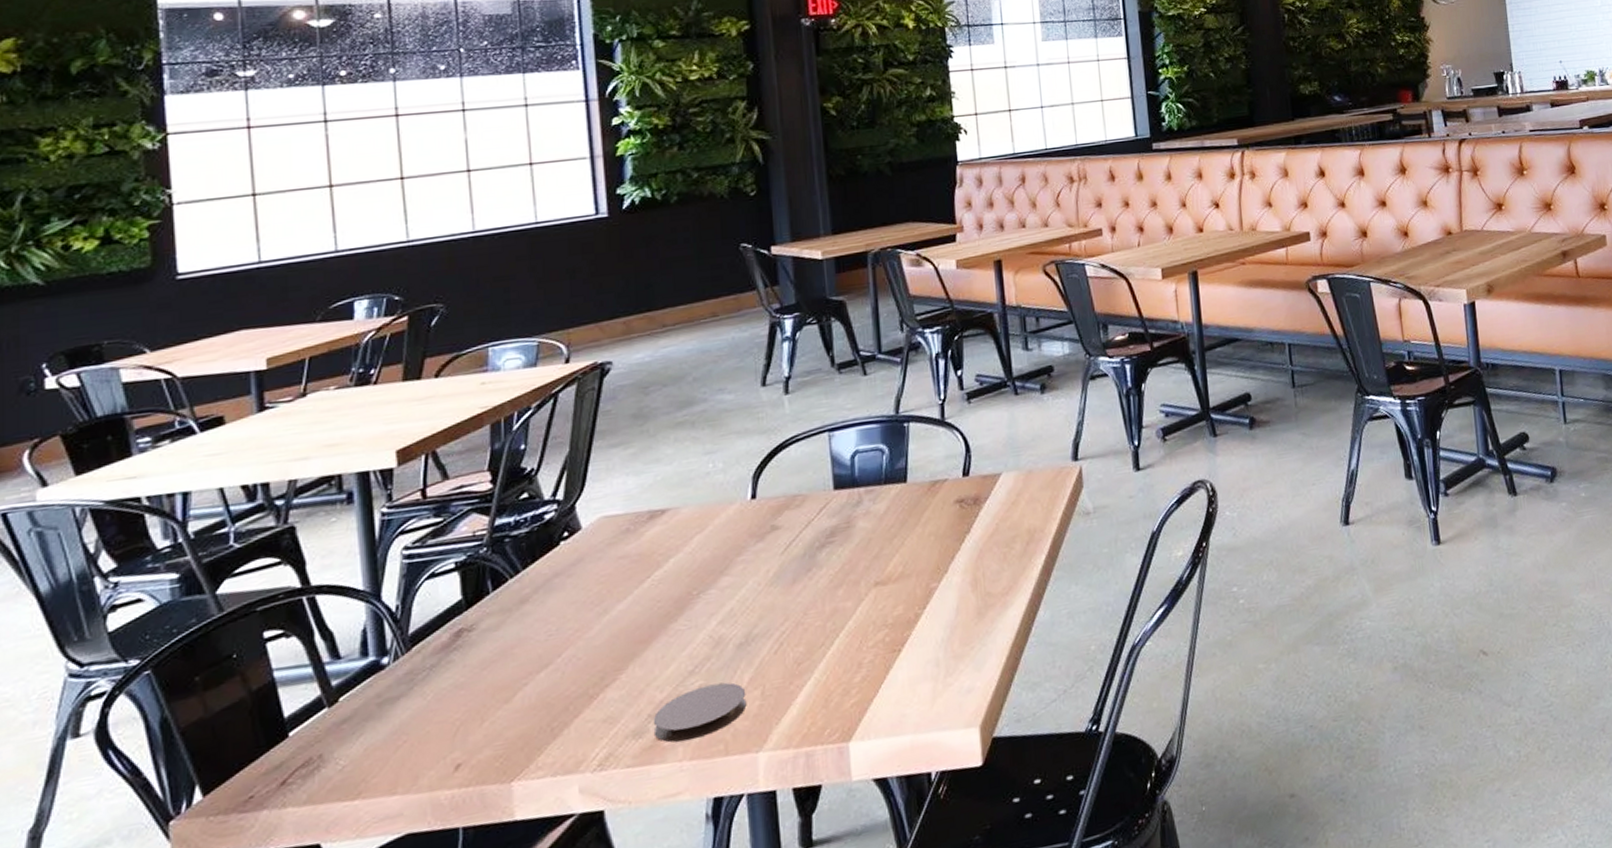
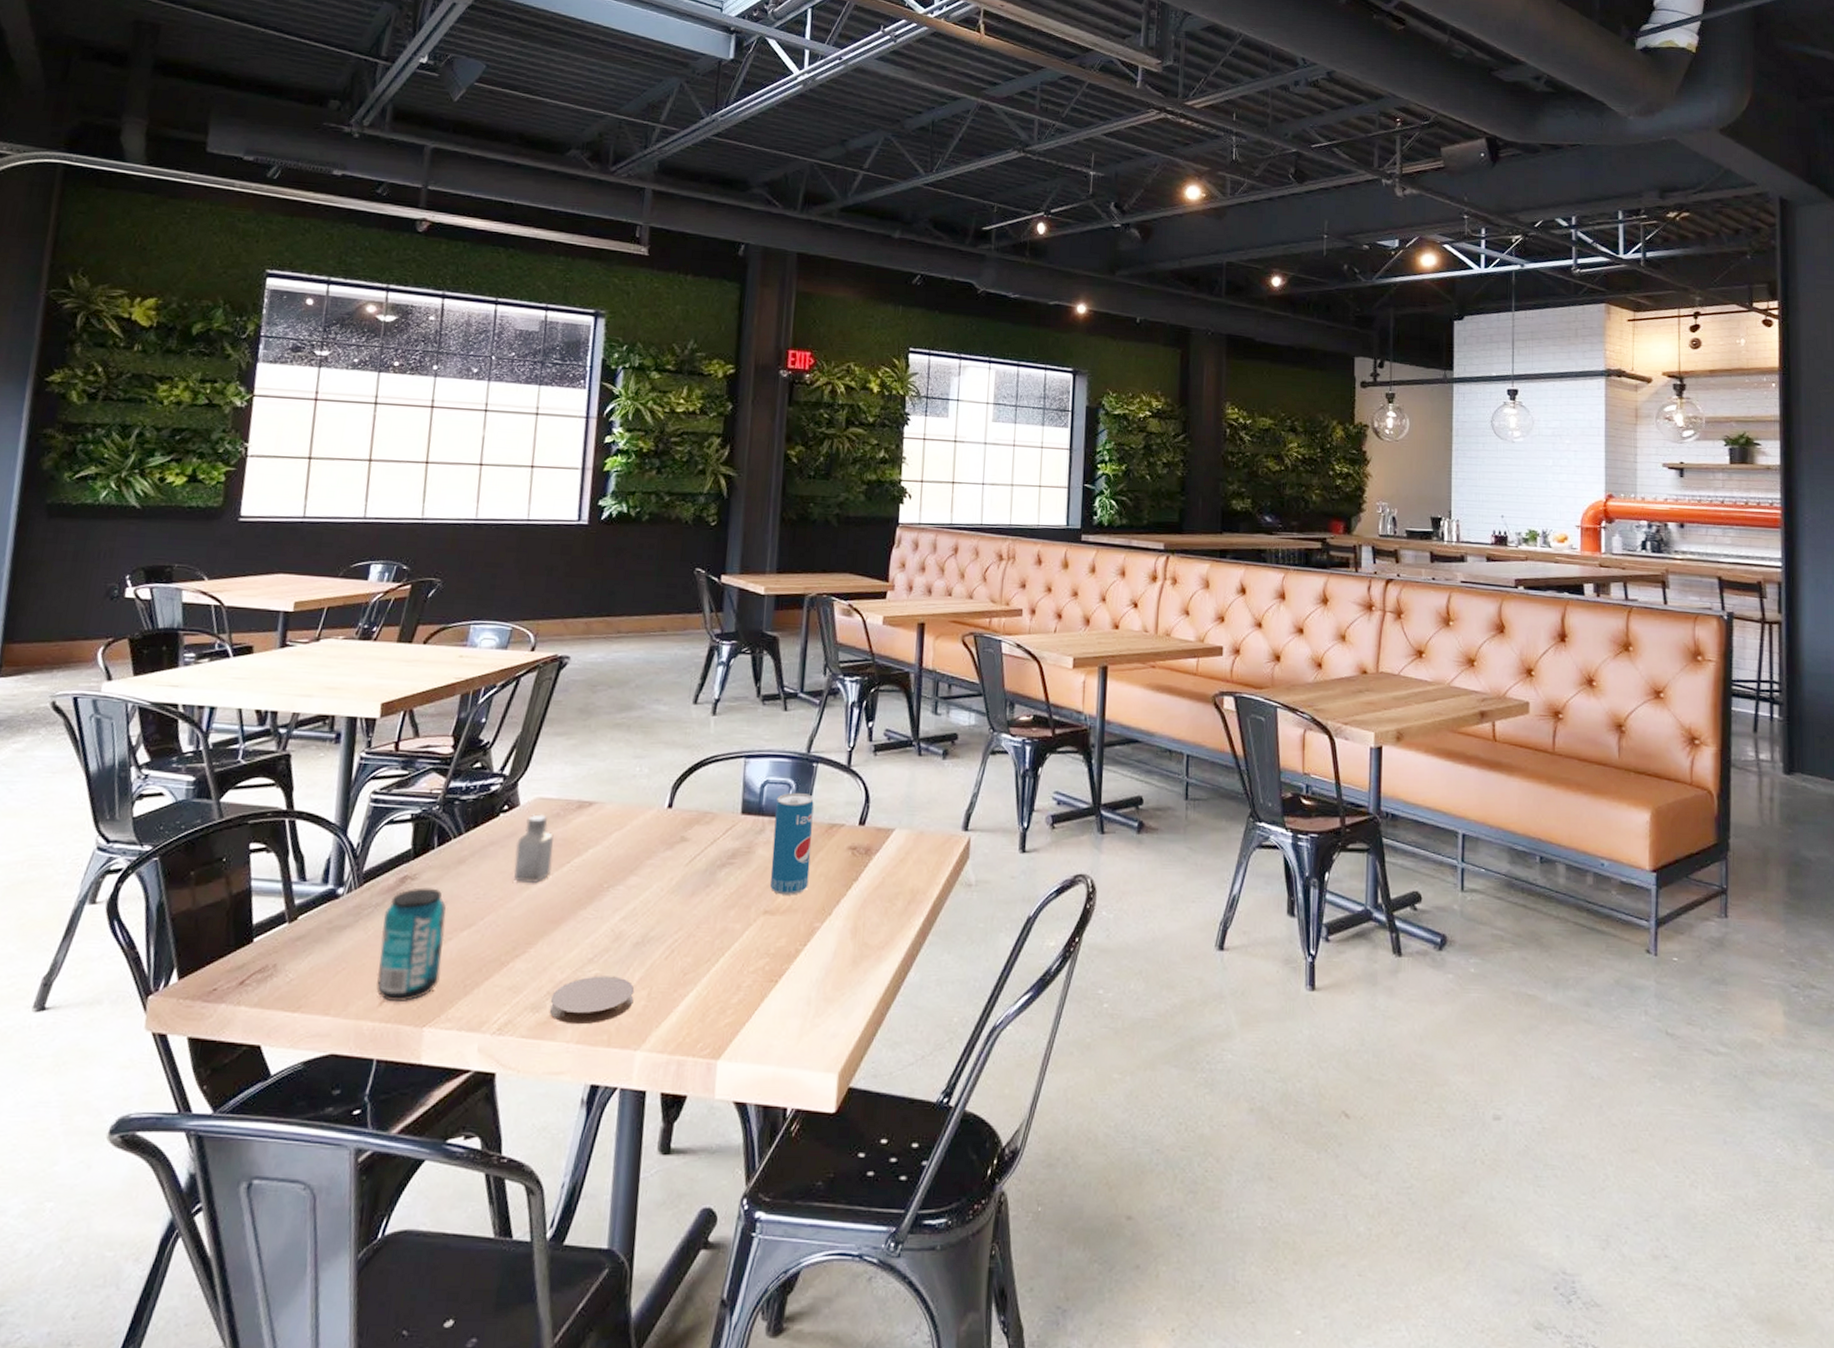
beverage can: none [442,634,521,764] -> present [376,887,446,1001]
saltshaker: none [584,533,630,609] -> present [514,814,554,883]
beverage can: none [869,455,918,564] -> present [770,792,814,895]

